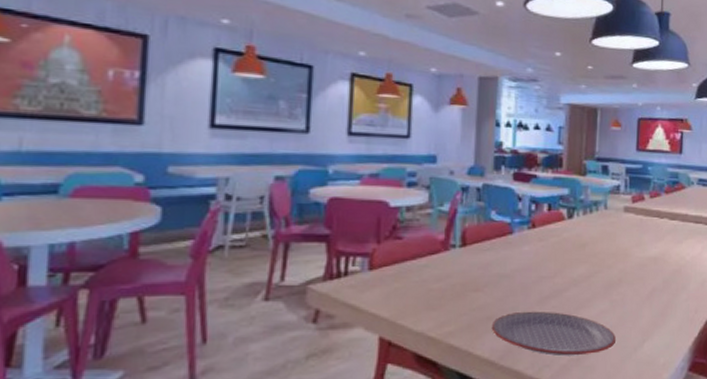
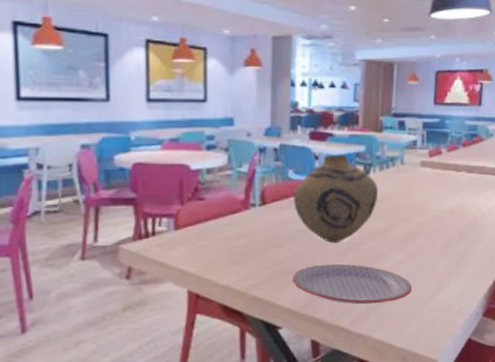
vase: none [495,196,581,289] -> present [293,154,378,244]

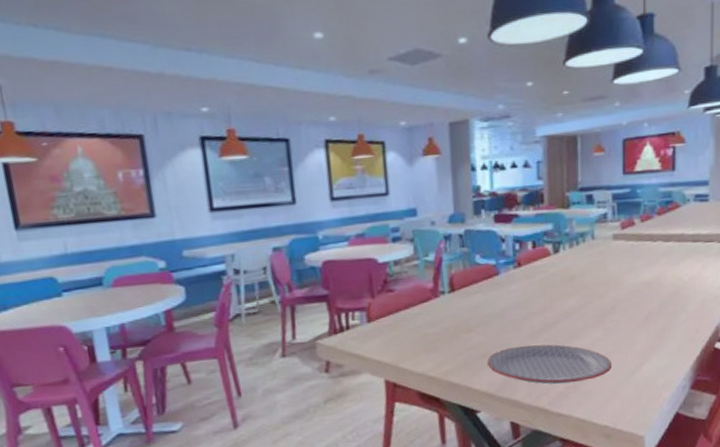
vase: present [293,154,378,244] -> none [482,234,569,325]

